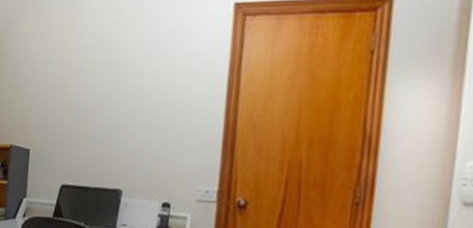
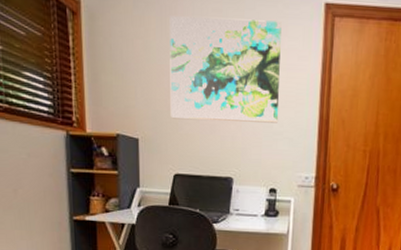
wall art: none [62,26,184,132] -> present [170,16,282,123]

